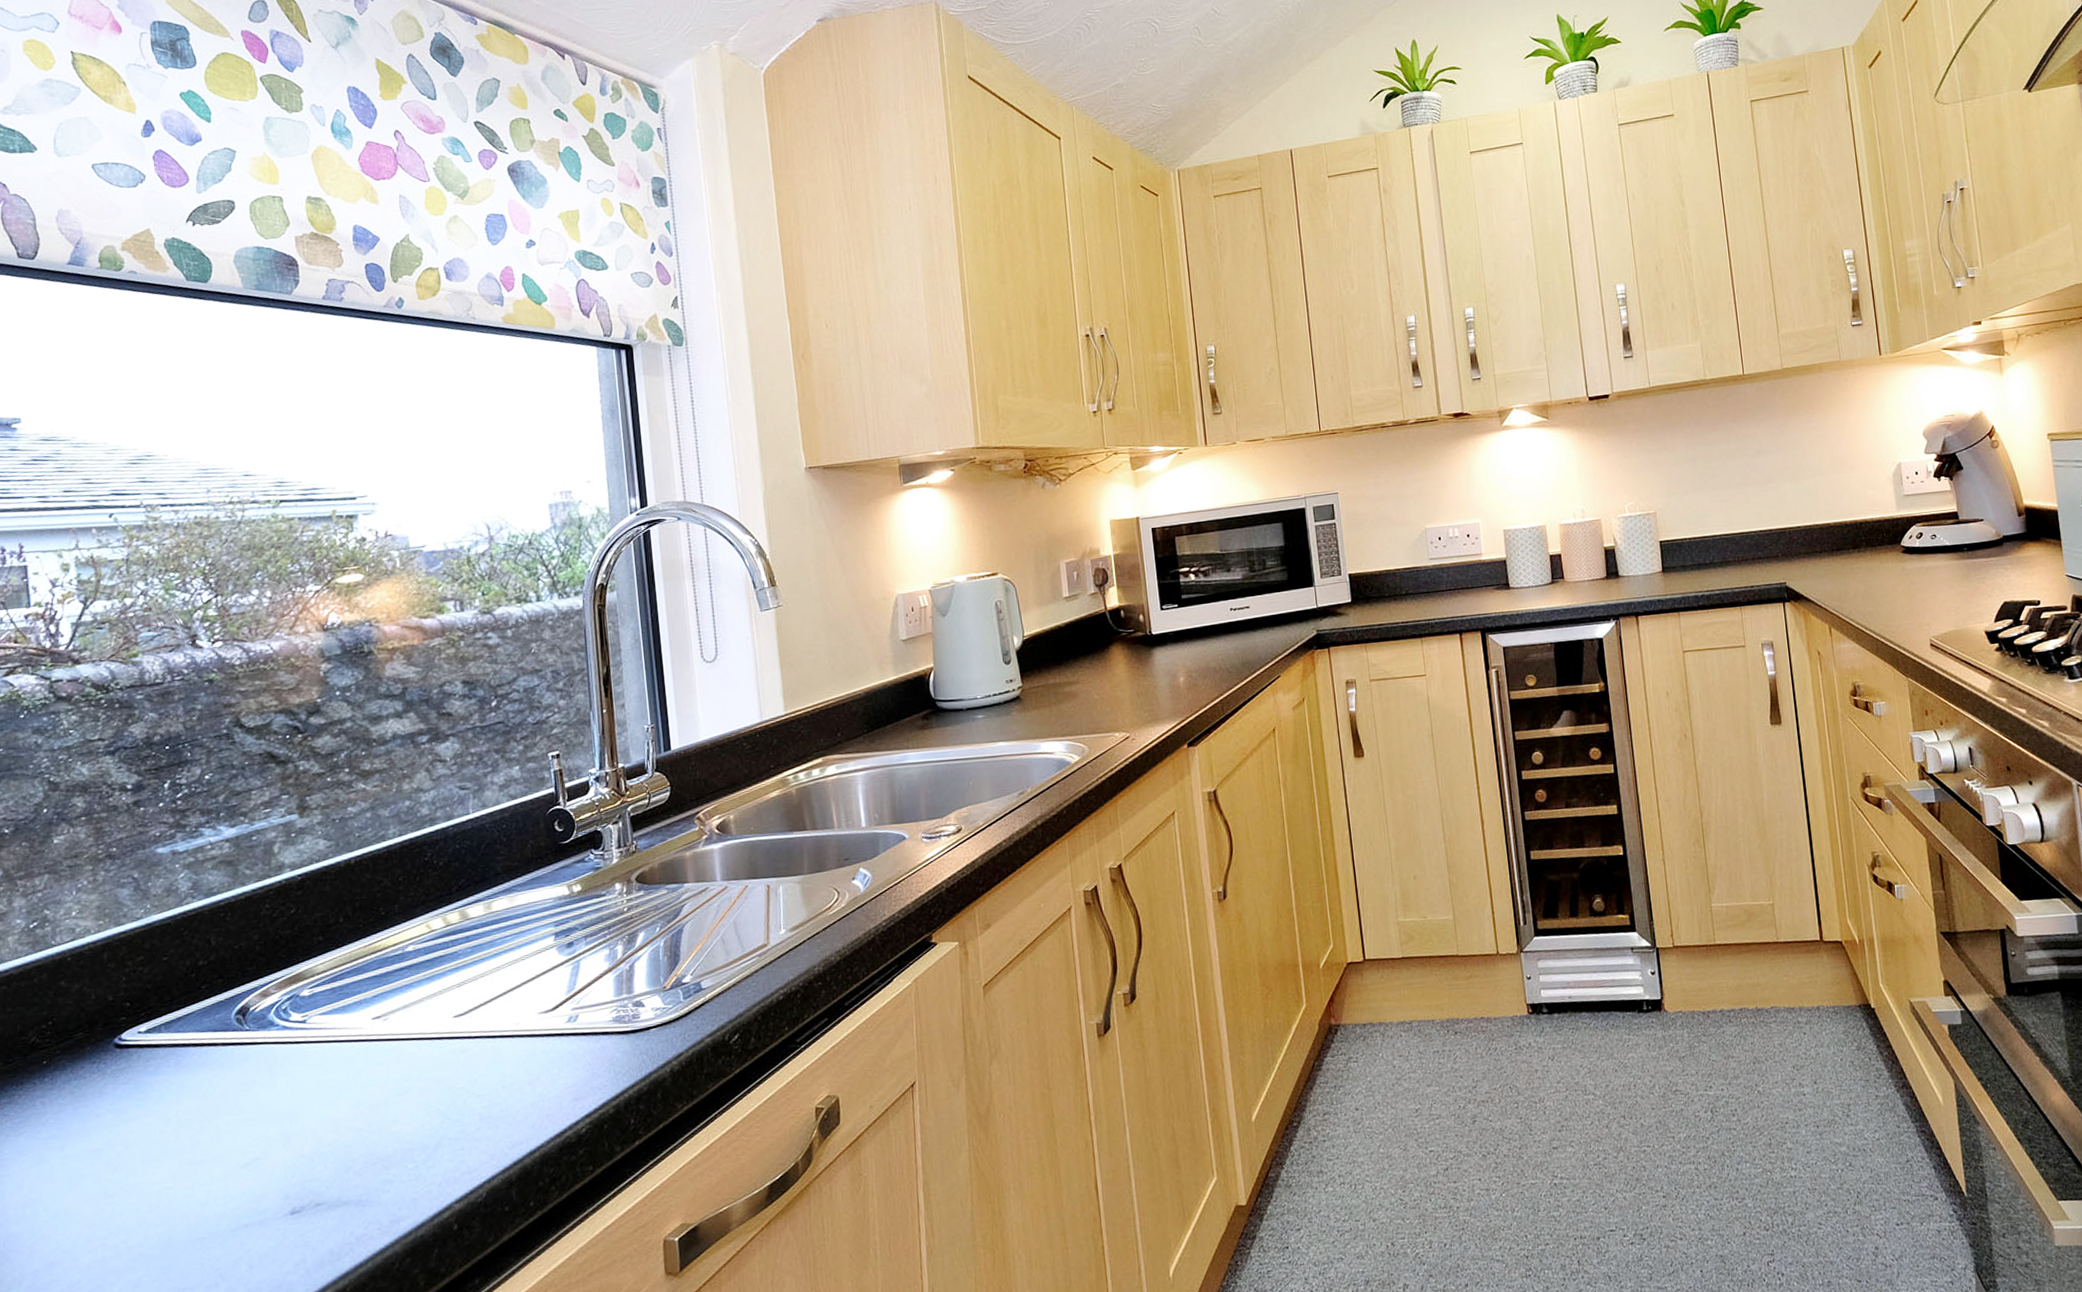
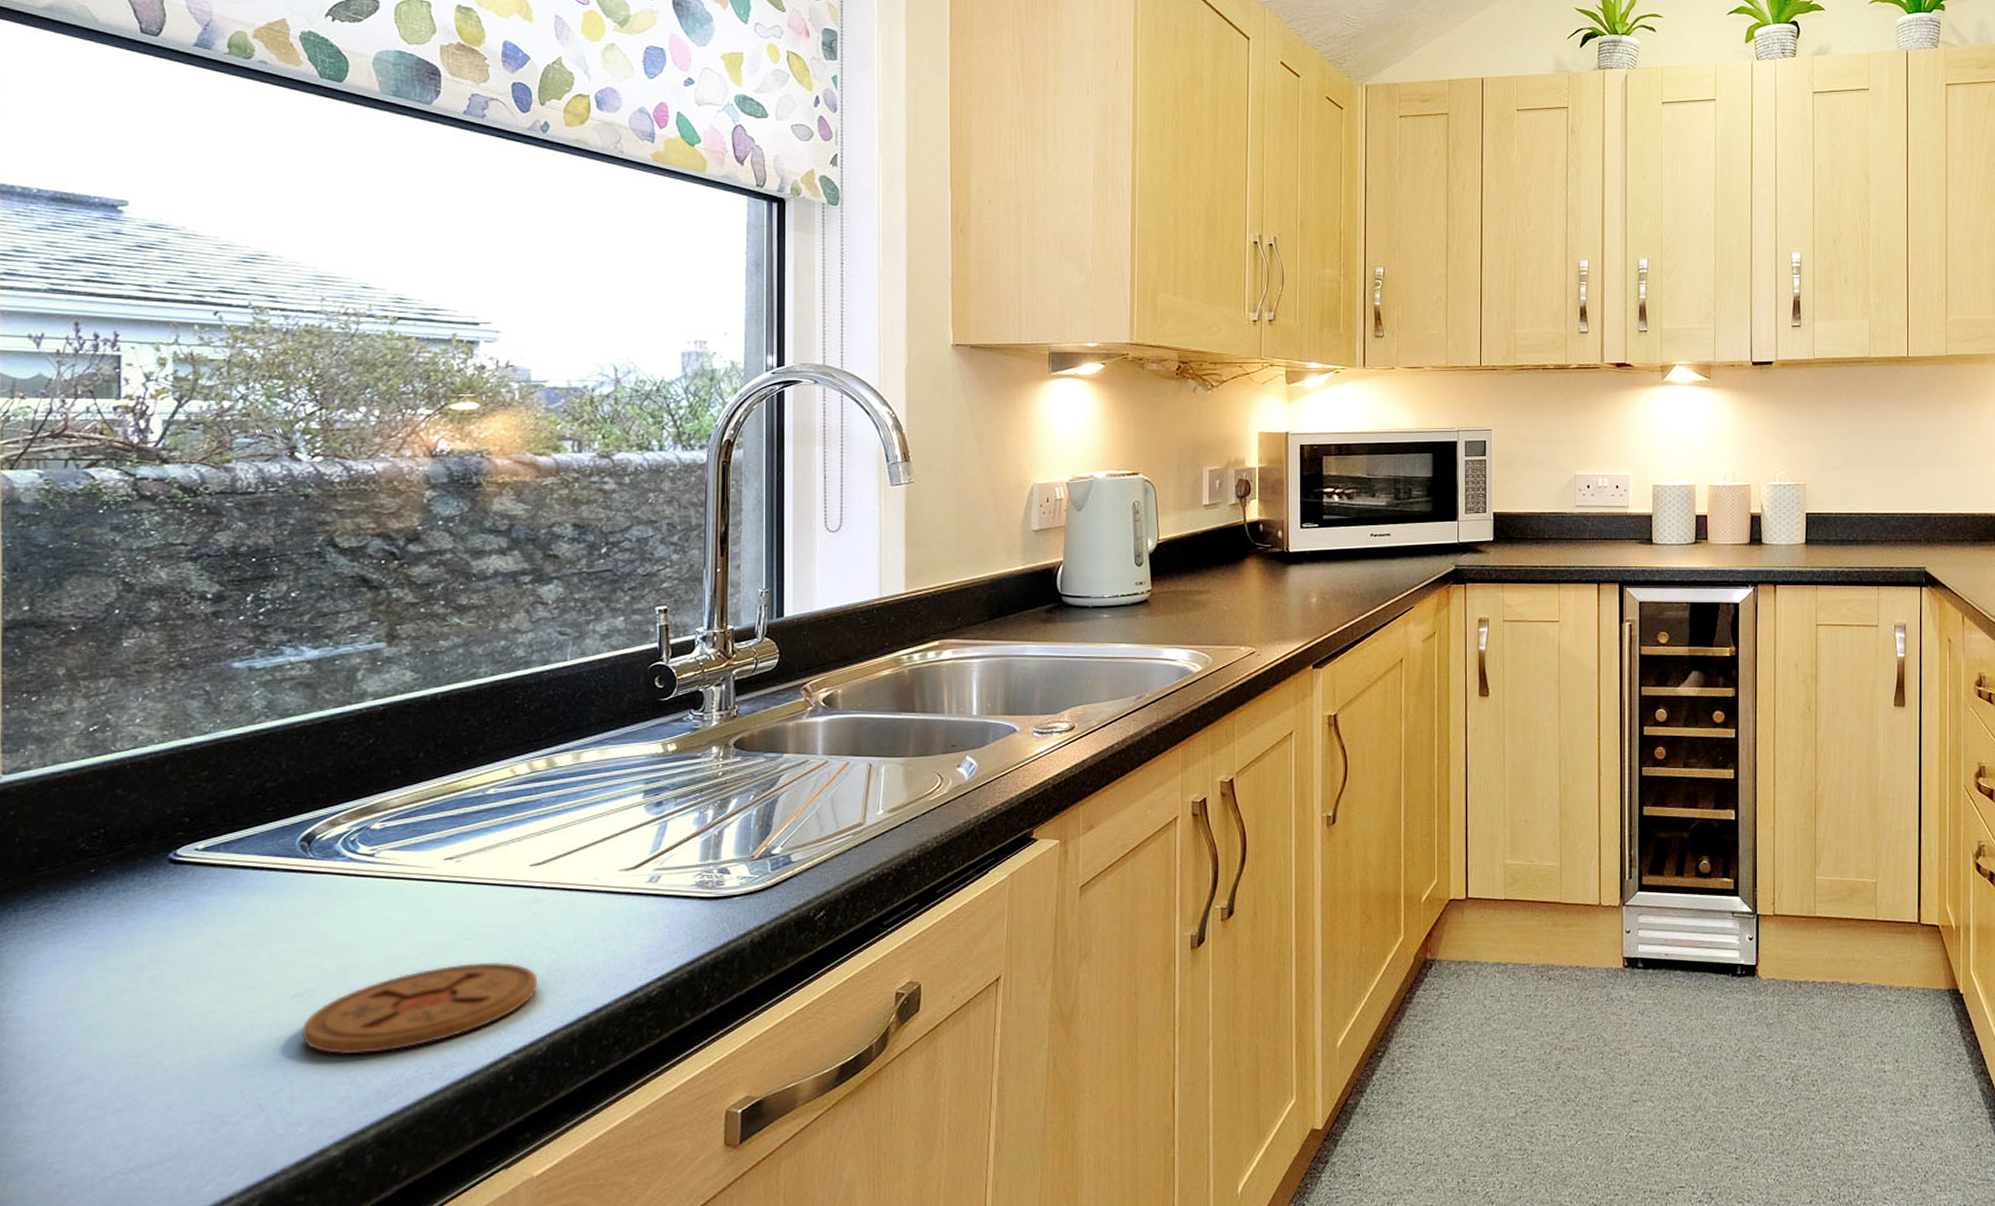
coaster: none [253,1113,472,1219] -> present [302,962,537,1055]

